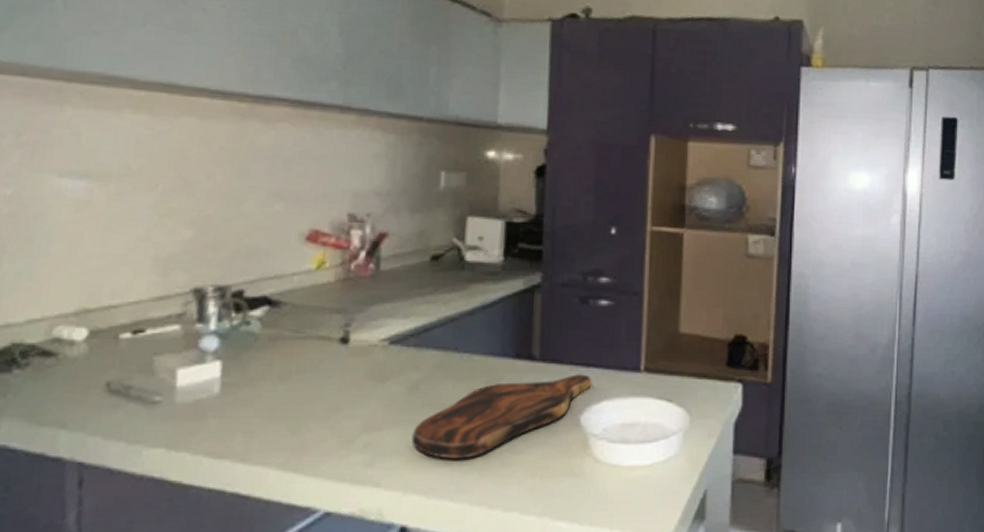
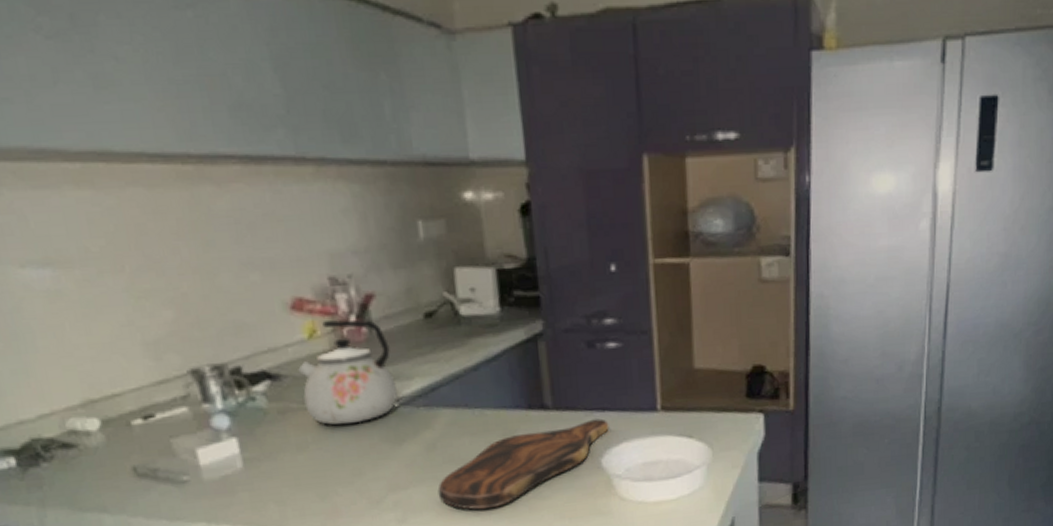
kettle: none [297,254,393,358] -> present [298,319,397,425]

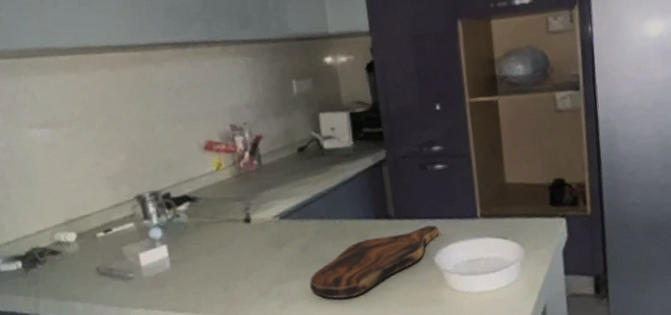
kettle: present [298,319,397,425] -> none [209,154,279,234]

